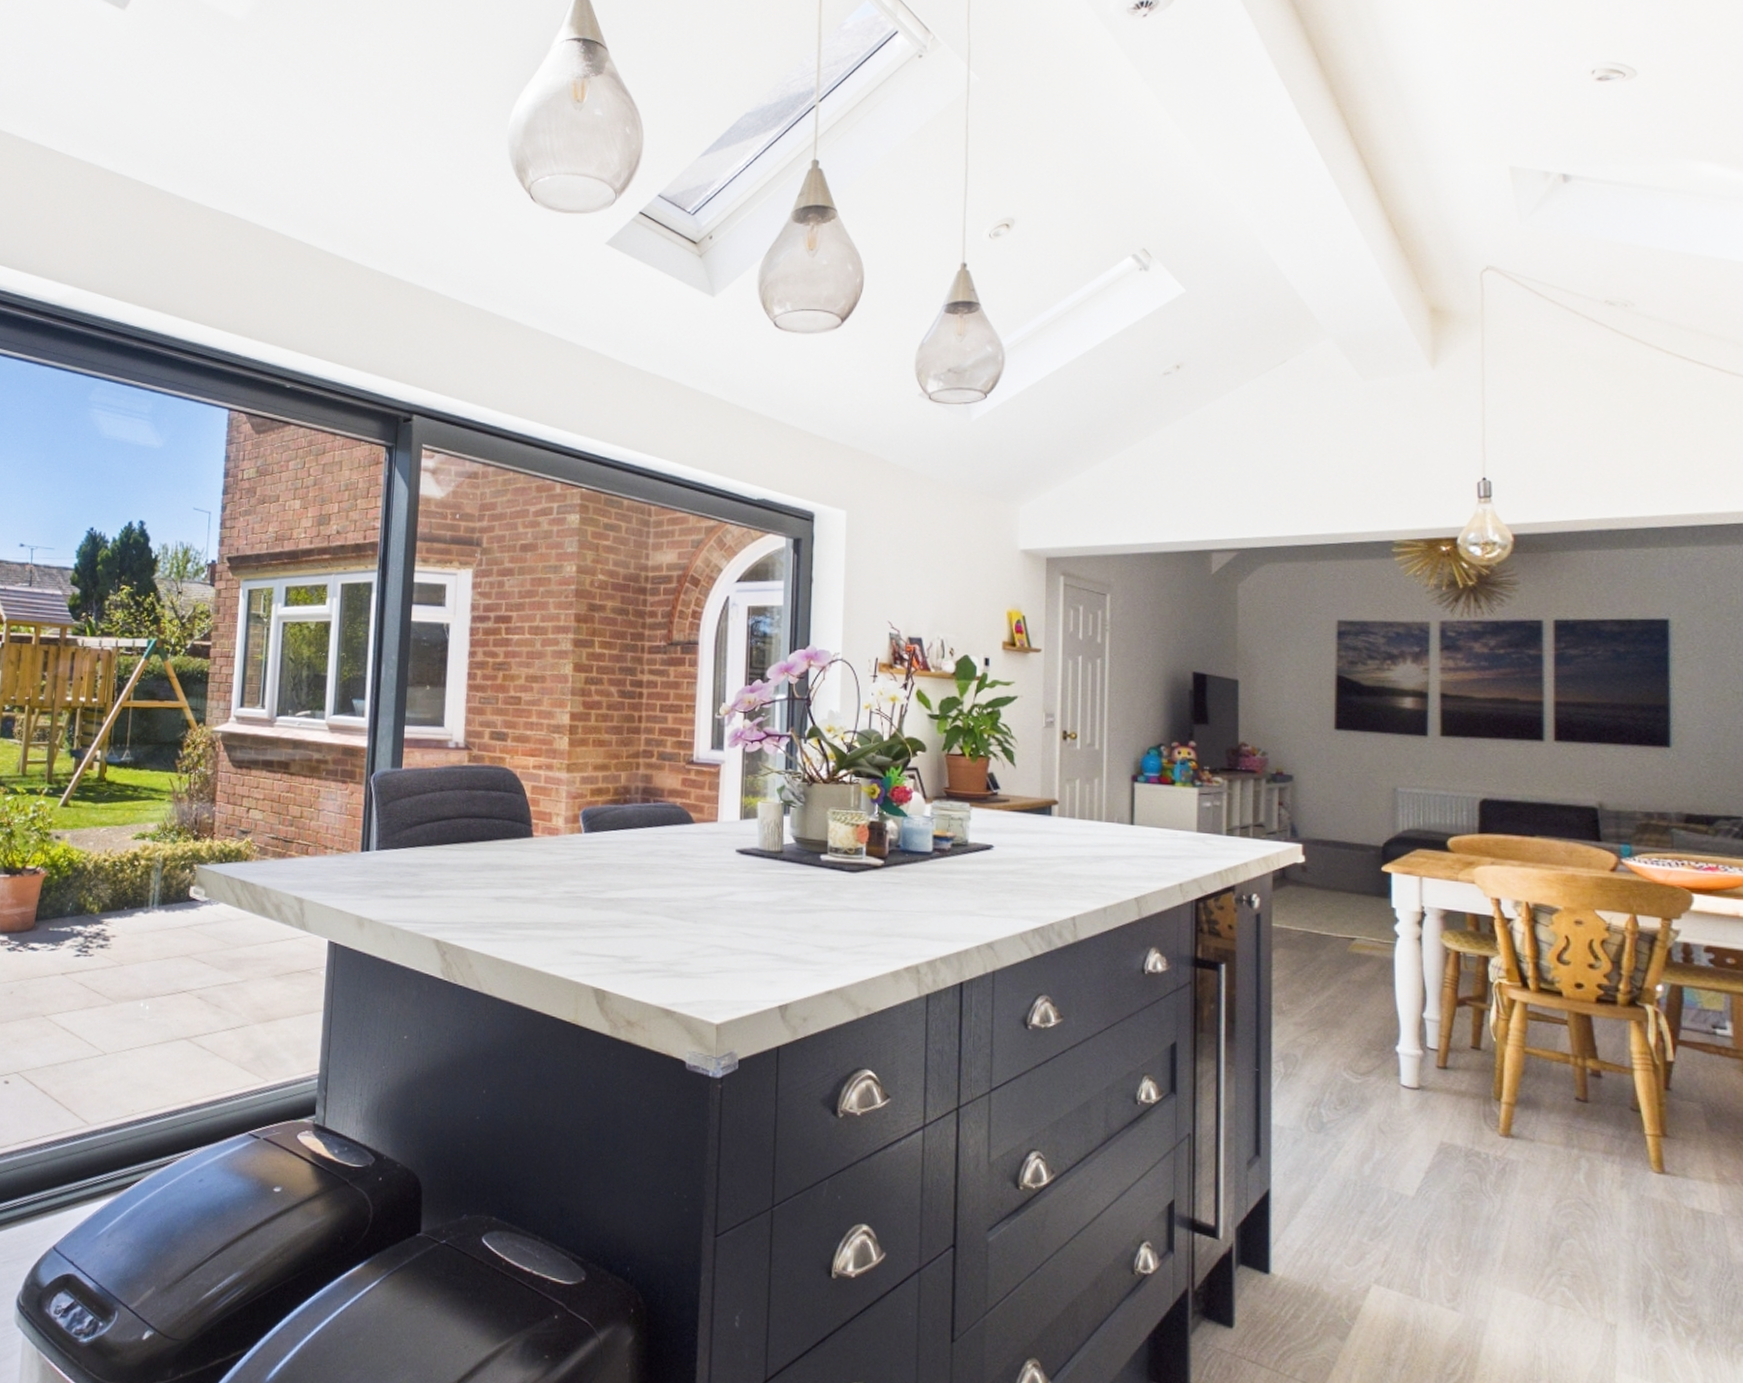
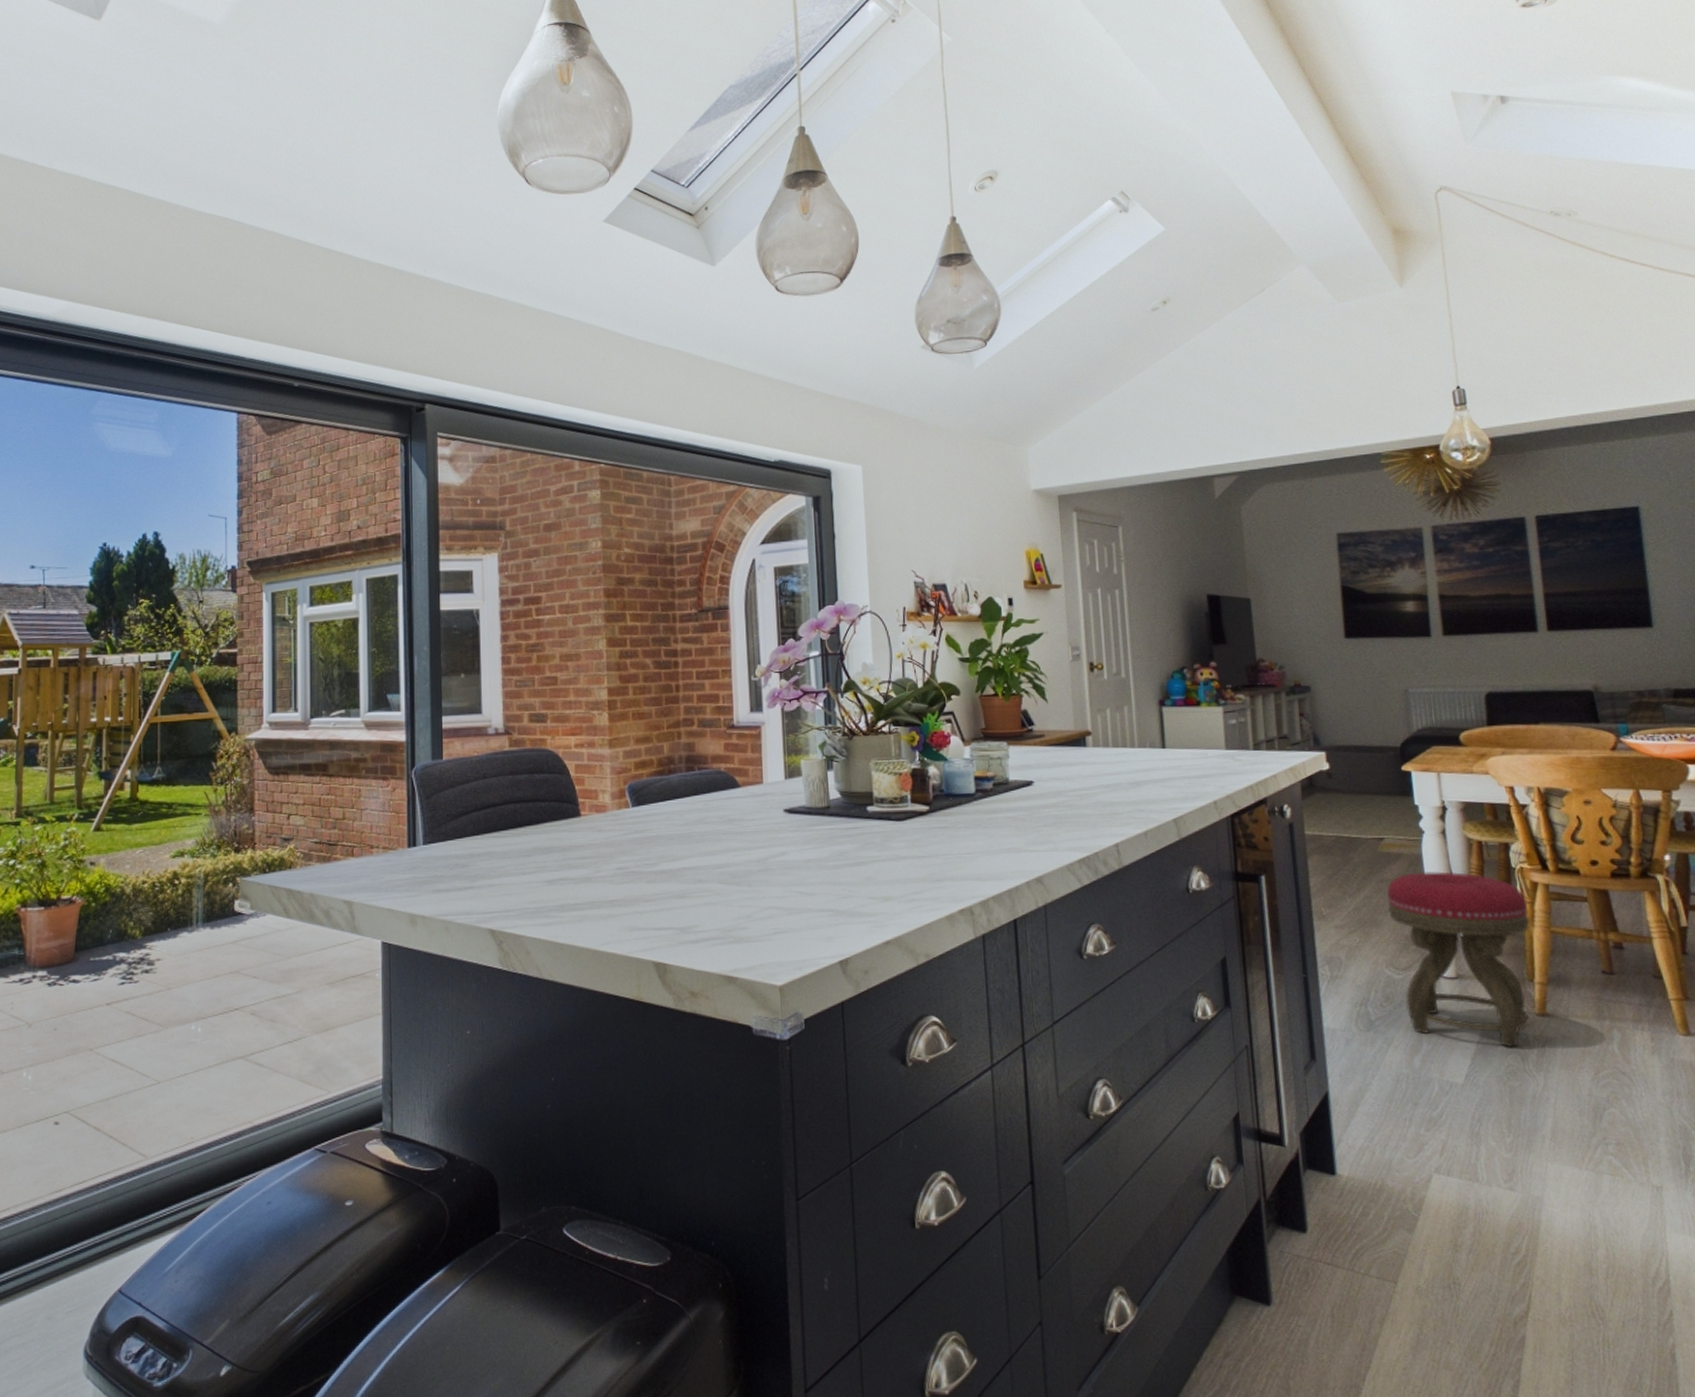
stool: none [1353,976,1503,1166] -> present [1387,871,1530,1048]

